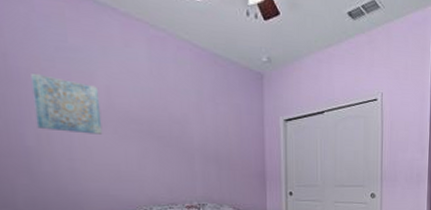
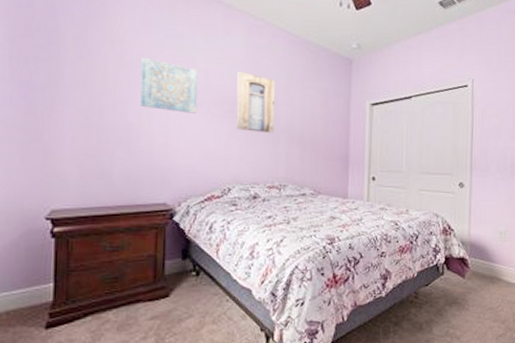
wall art: none [142,87,189,152] -> present [235,70,275,133]

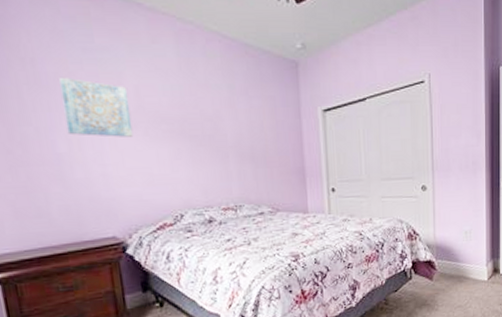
wall art: present [235,70,275,133] -> none [172,84,222,152]

